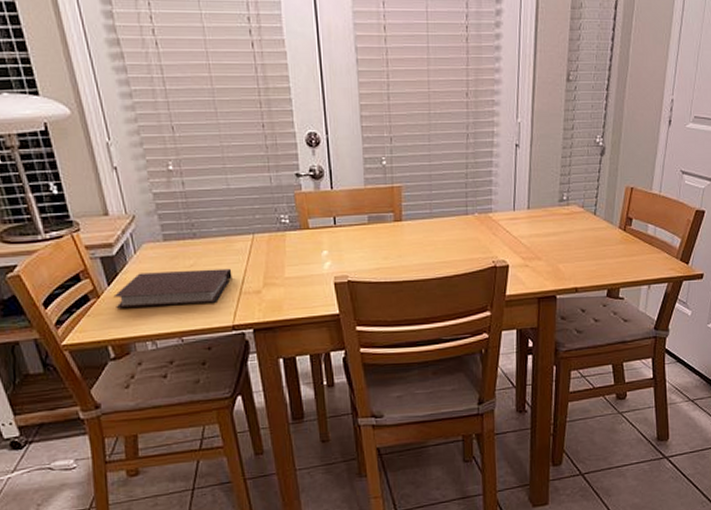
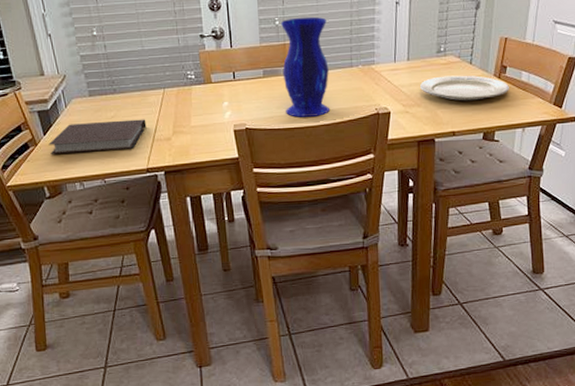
vase: none [389,157,442,270] -> present [281,16,329,117]
plate: none [540,226,635,255] -> present [419,75,509,101]

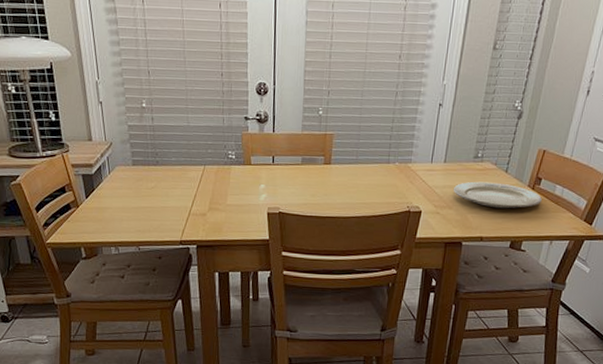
notebook: present [48,119,147,154] -> none [89,190,184,220]
vase: present [281,16,329,117] -> none [319,109,369,208]

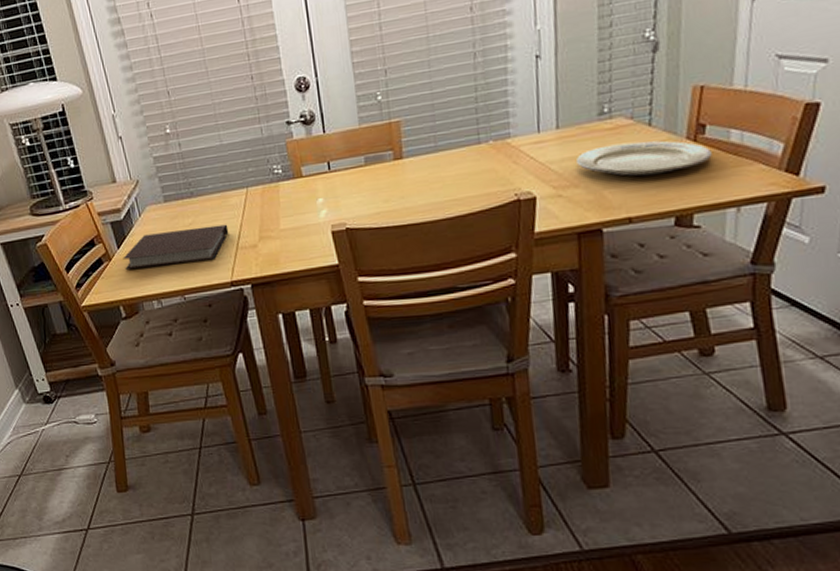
notebook: none [89,190,184,220] -> present [123,224,229,269]

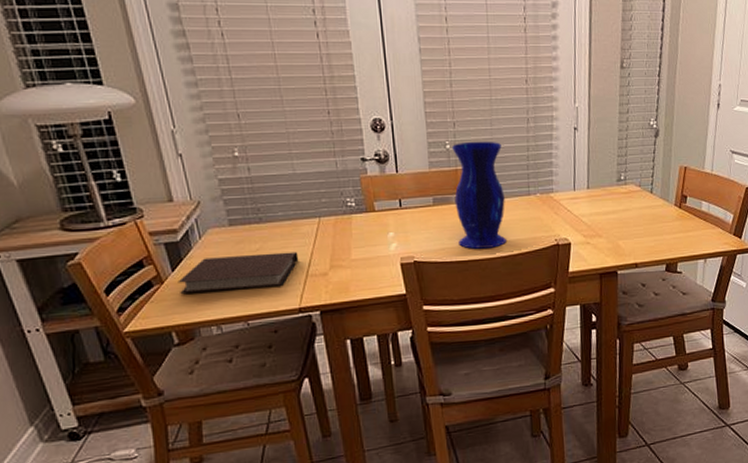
vase: none [384,85,453,212] -> present [452,141,506,249]
plate: present [575,140,712,176] -> none [600,204,690,232]

